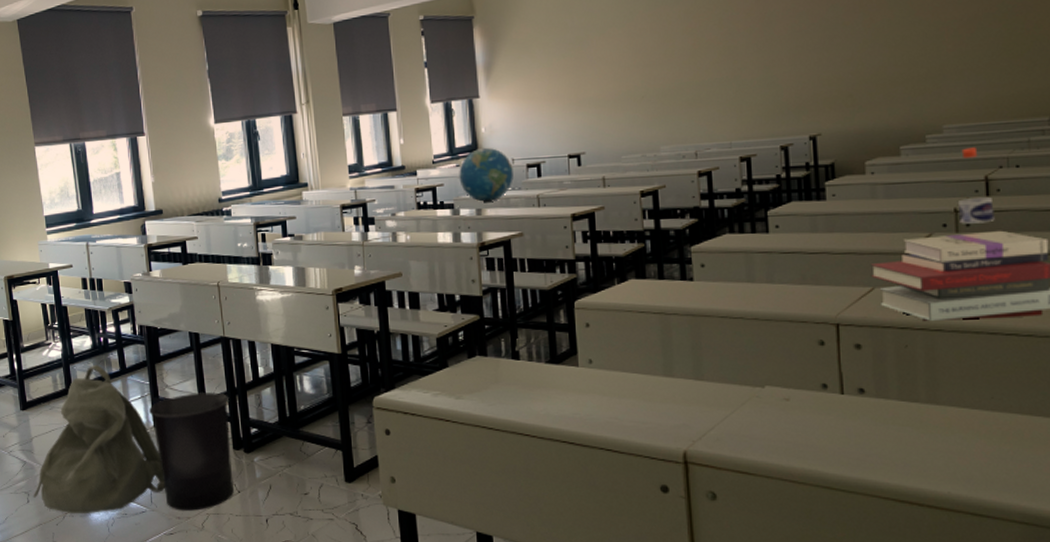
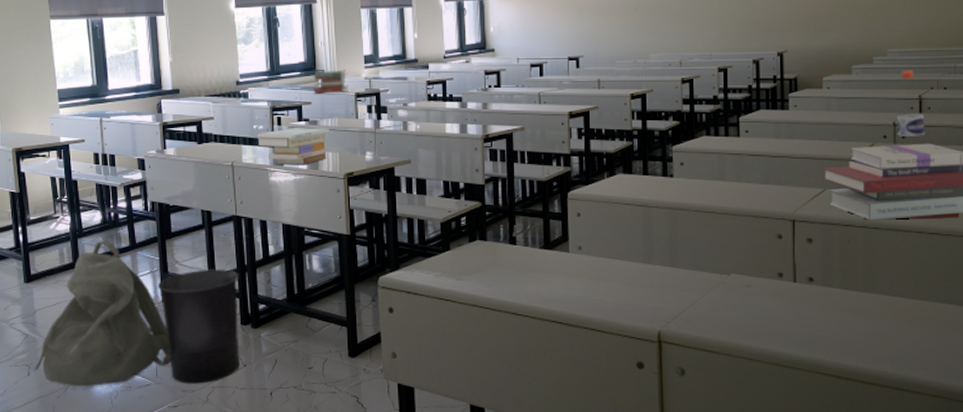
books: none [241,243,316,283] -> present [256,128,330,165]
books: none [296,181,333,208] -> present [313,70,348,94]
globe: present [459,147,513,202] -> none [468,46,518,97]

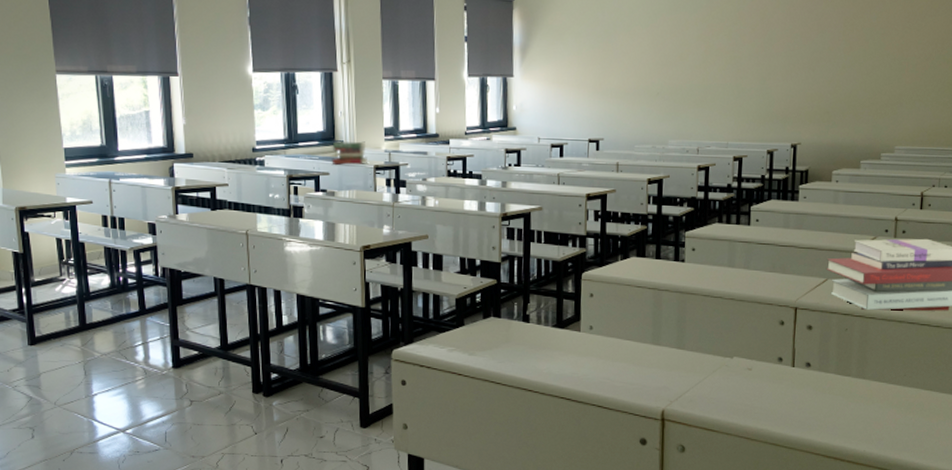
backpack: present [34,239,171,387] -> none [38,303,180,451]
waste bin: present [157,268,240,384] -> none [167,336,251,450]
books: present [256,128,330,165] -> none [272,198,347,237]
water bottle: present [897,70,925,136] -> none [898,167,925,232]

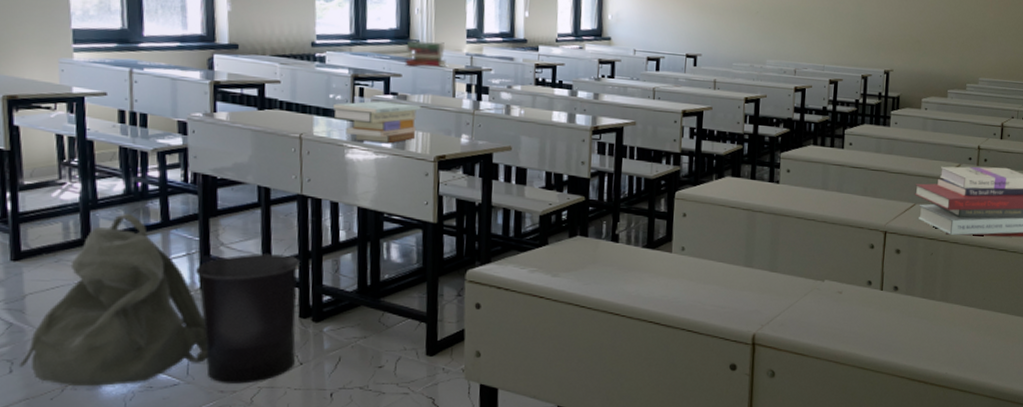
backpack: none [38,303,180,451] -> present [18,213,208,387]
waste bin: none [167,336,251,450] -> present [195,253,299,384]
books: none [272,198,347,237] -> present [332,101,421,144]

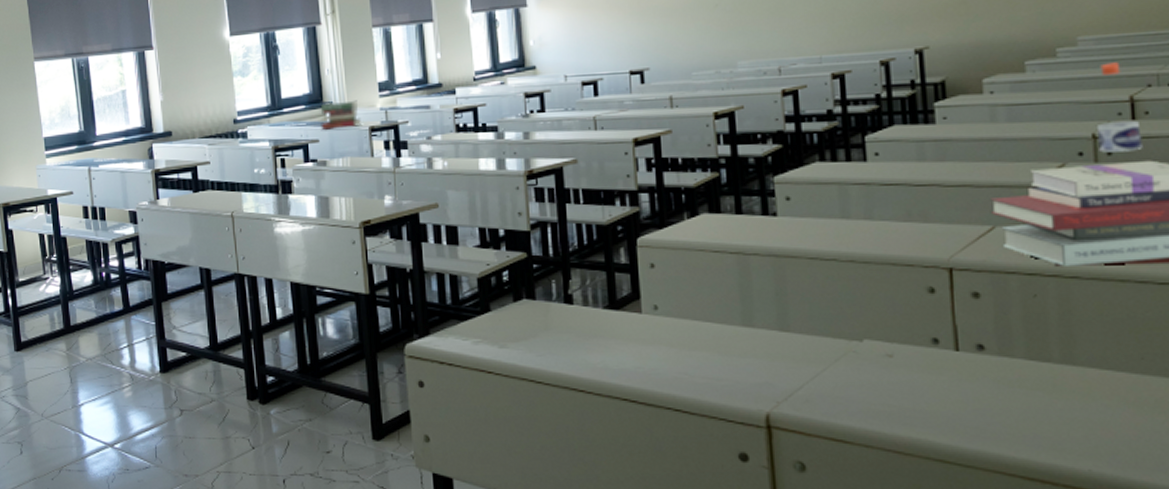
backpack: present [18,213,208,387] -> none [26,302,171,469]
waste bin: present [195,253,299,384] -> none [154,334,247,468]
books: present [332,101,421,144] -> none [258,169,341,214]
water bottle: none [980,98,1005,161] -> present [1097,62,1143,153]

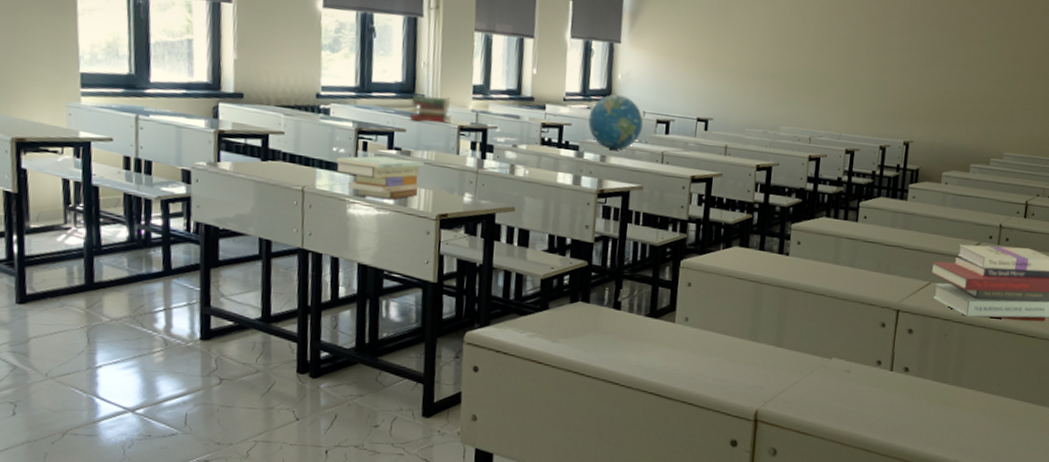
books: none [258,169,341,214] -> present [335,155,425,200]
globe: none [503,62,566,124] -> present [588,94,643,150]
water bottle: present [1097,62,1143,153] -> none [1002,174,1028,240]

